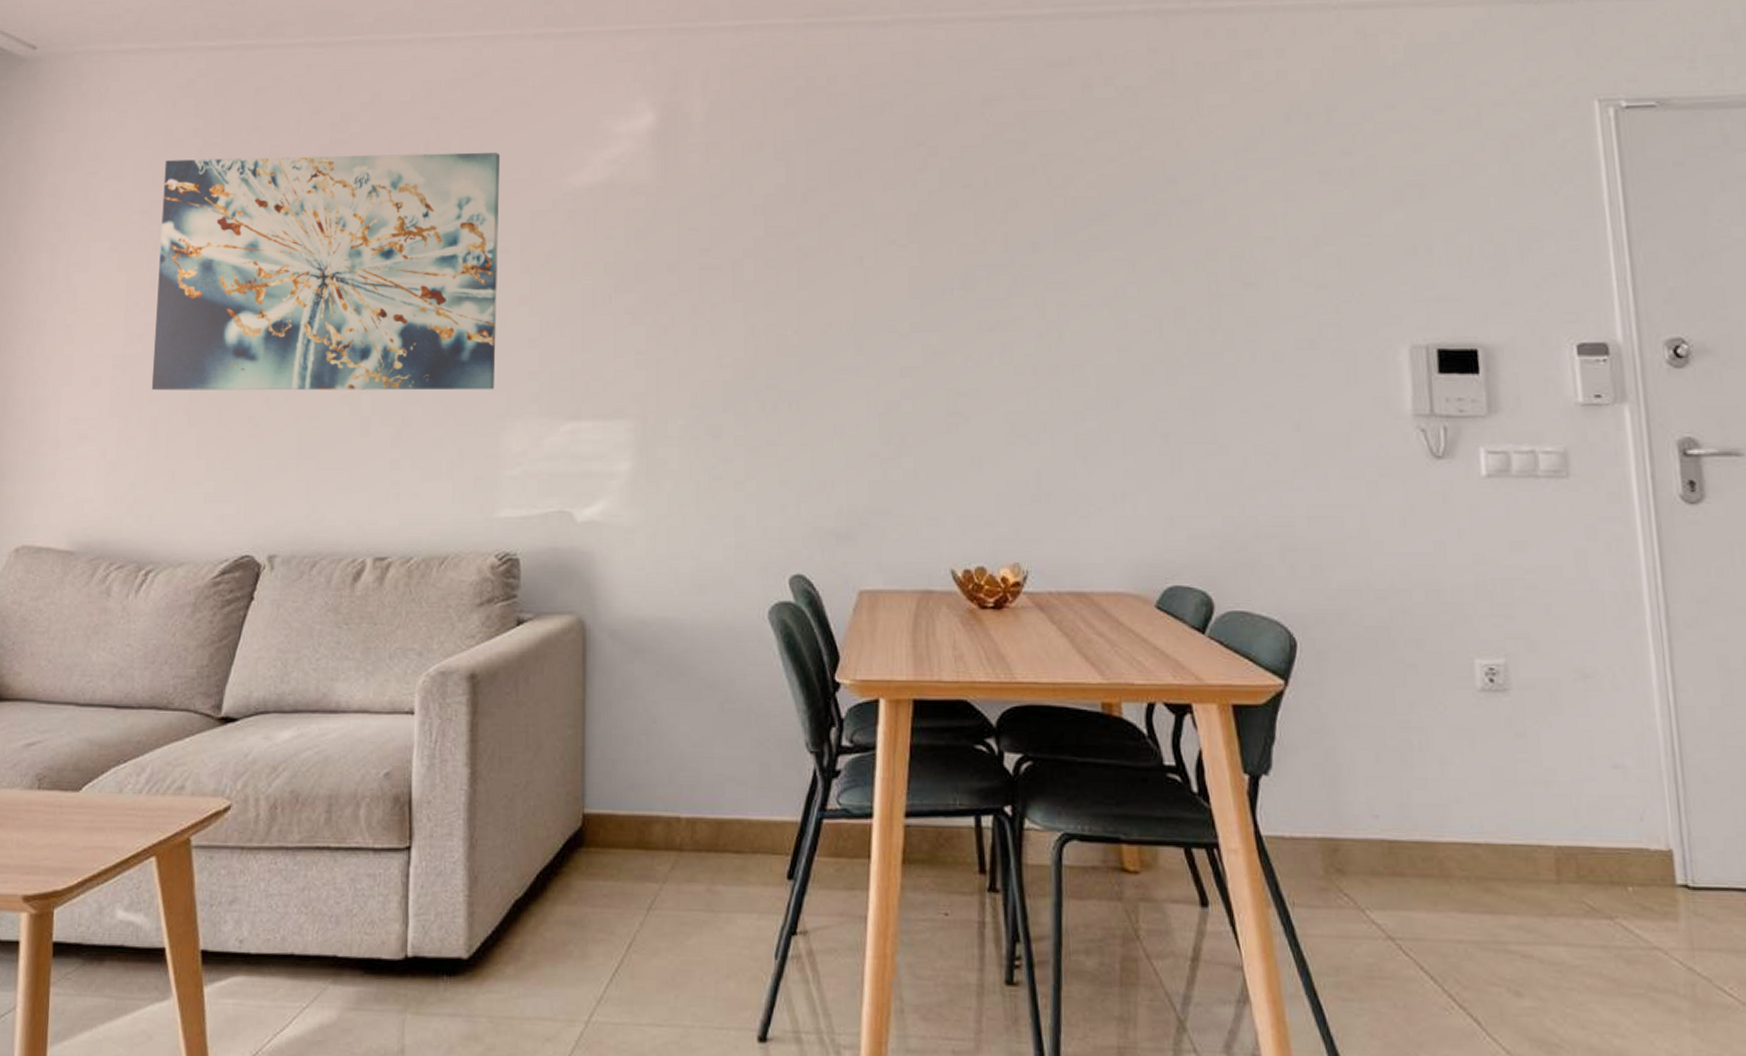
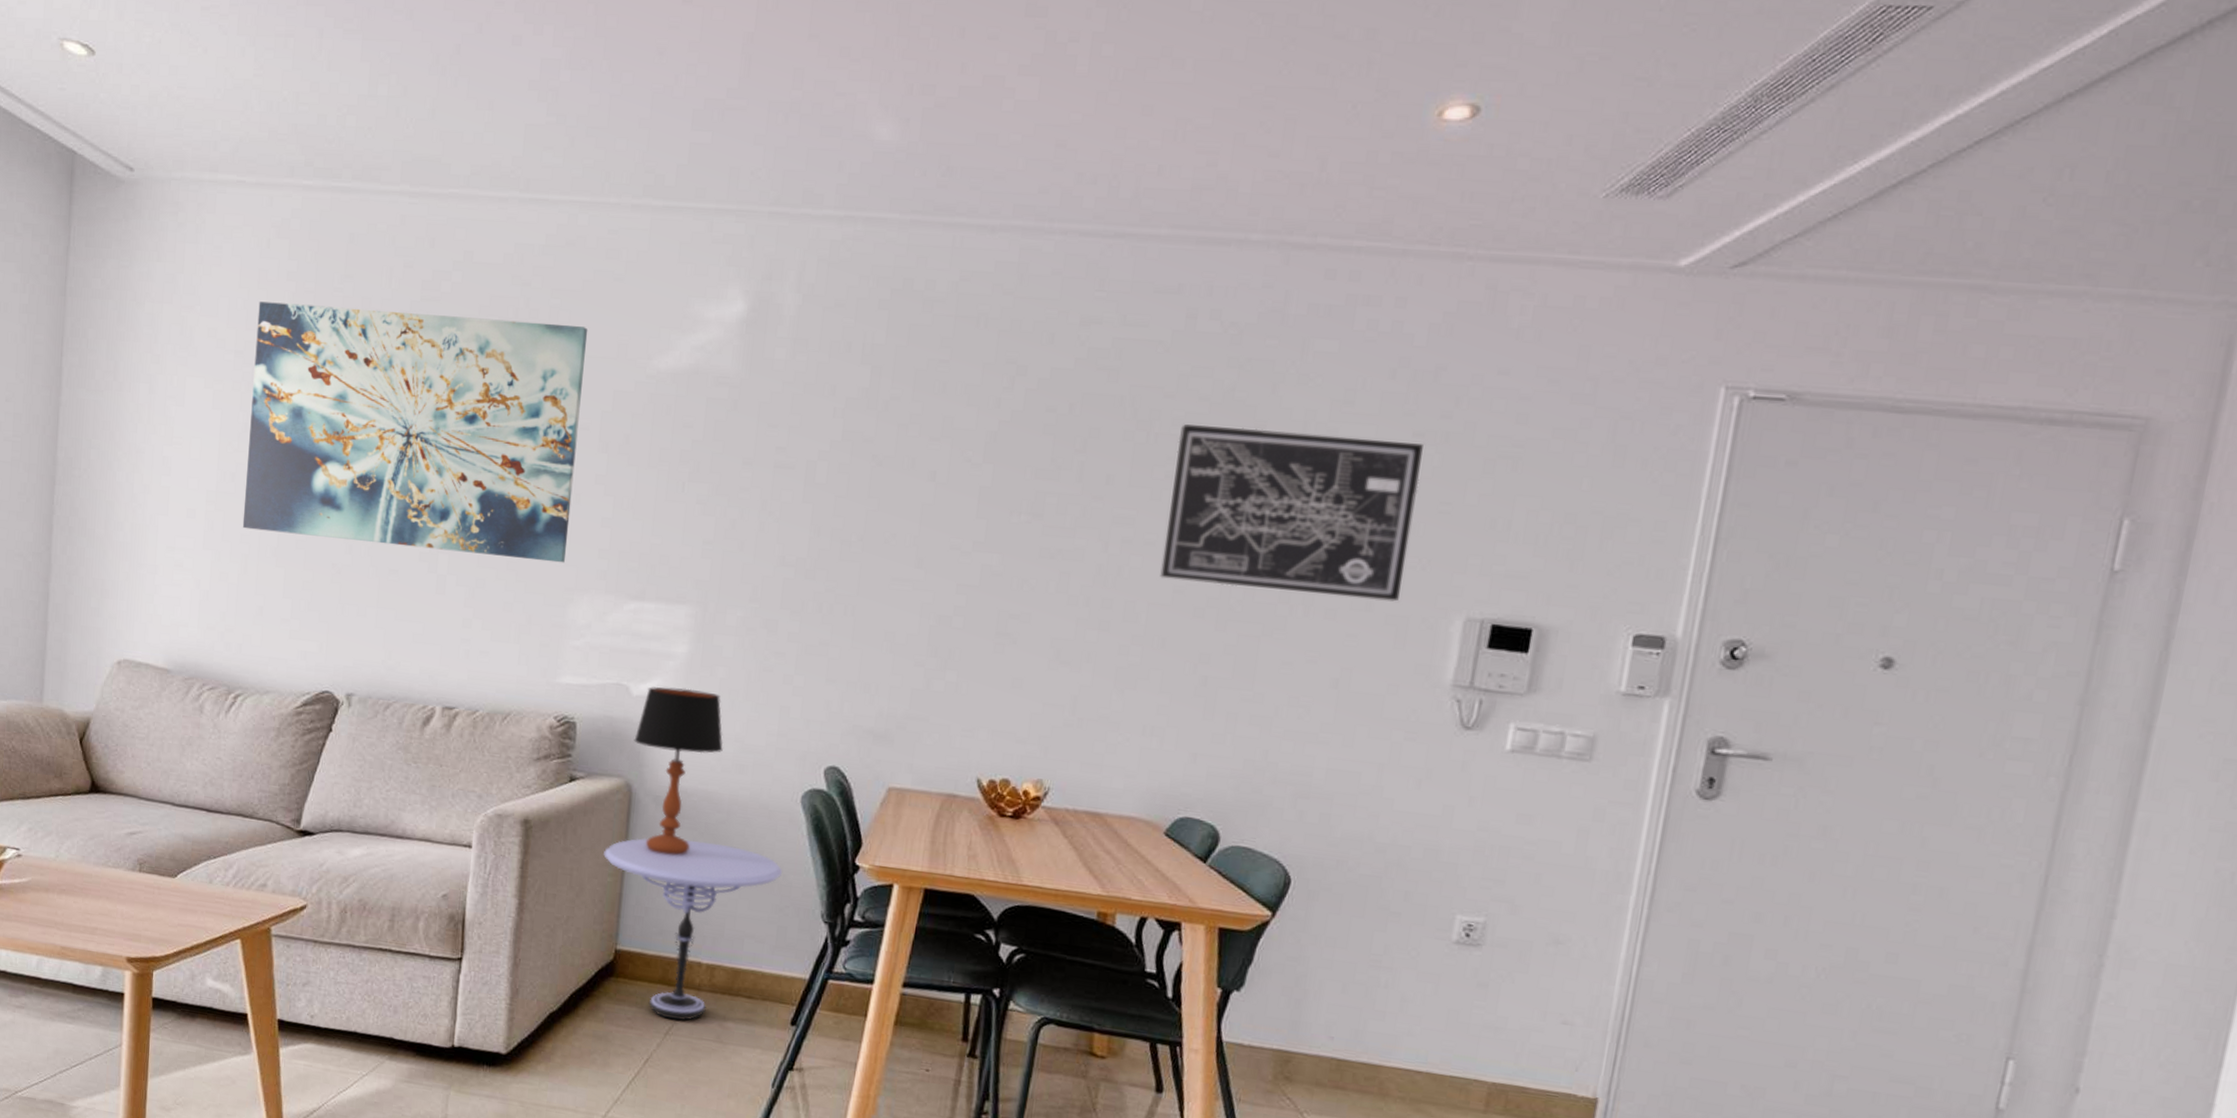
side table: none [561,675,758,891] -> present [603,837,783,1021]
table lamp: none [583,508,679,696] -> present [634,687,724,856]
wall art: none [1095,181,1341,339] -> present [1160,424,1423,602]

